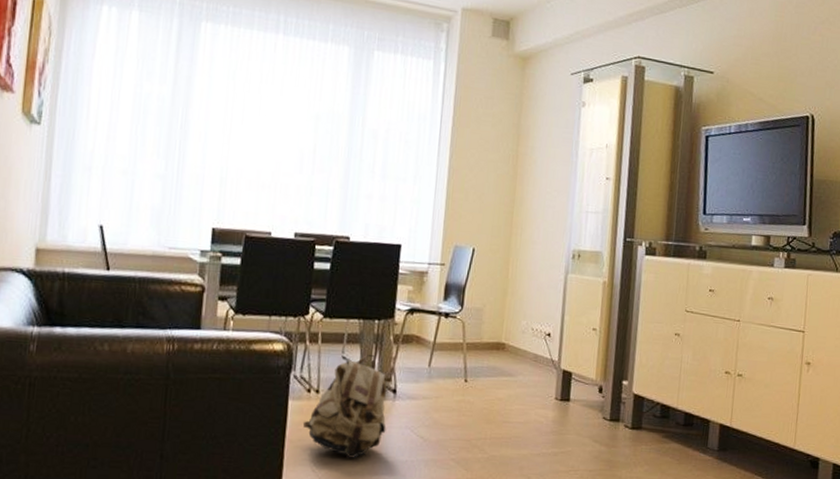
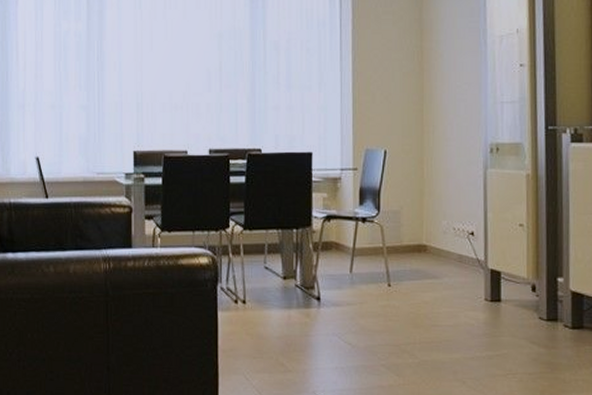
backpack: present [302,354,387,458] -> none [233,263,314,366]

